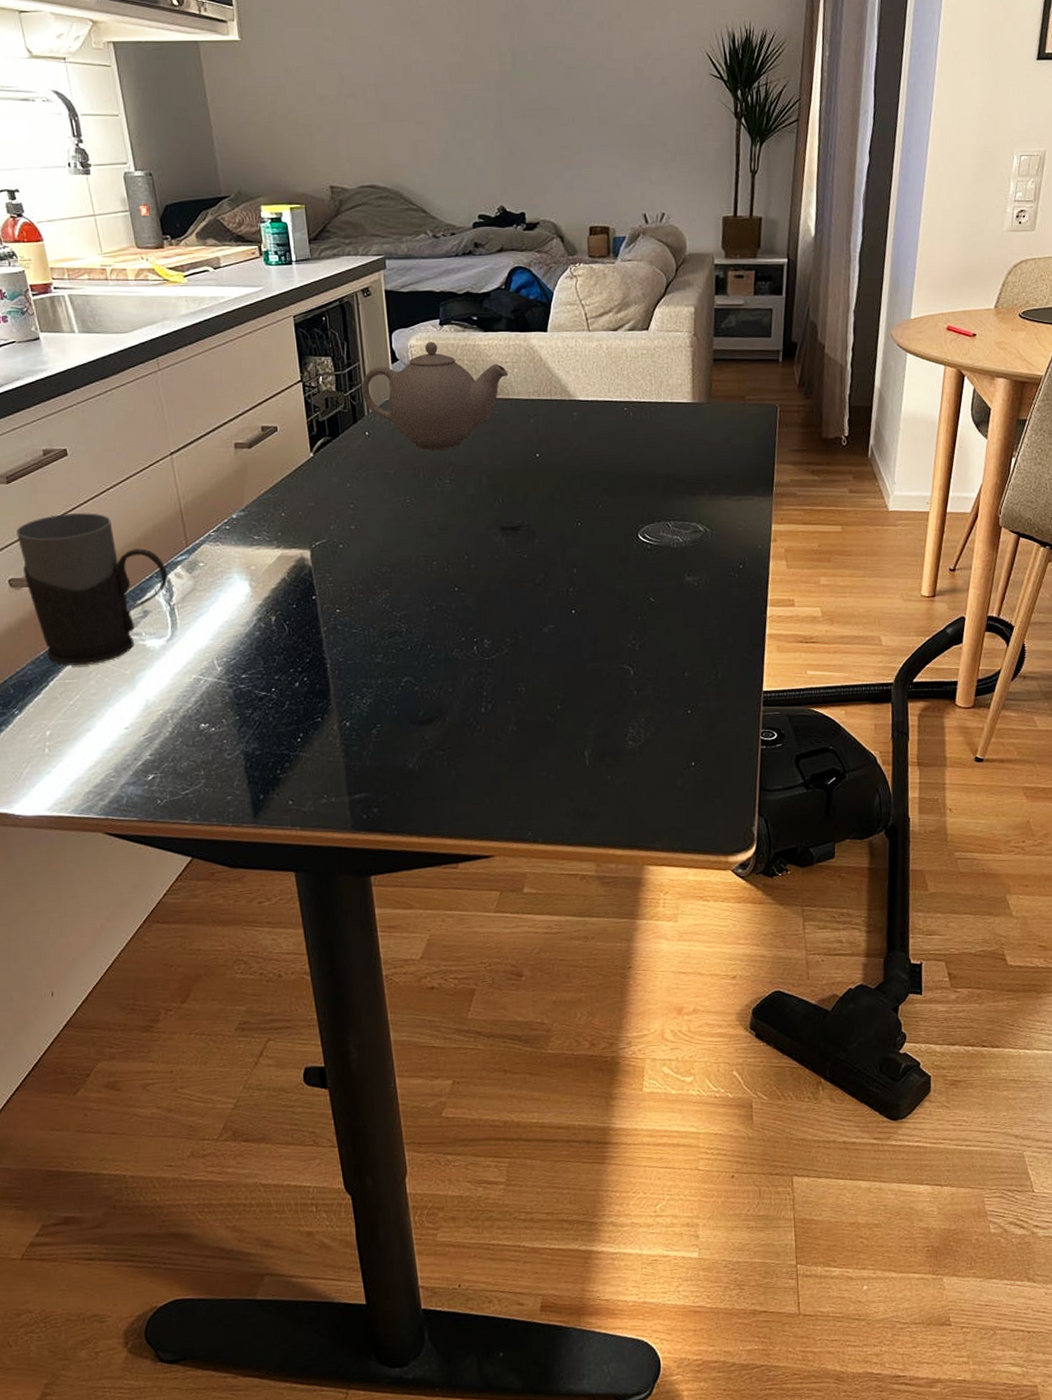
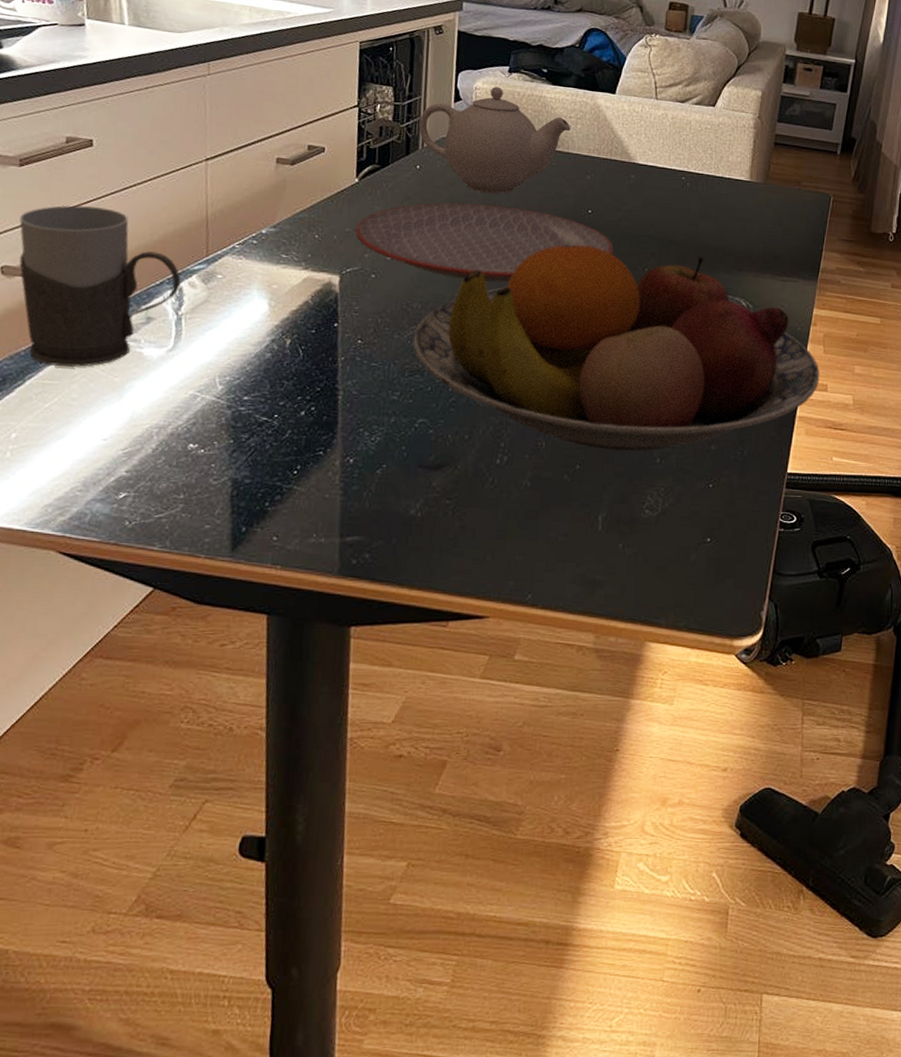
plate: none [317,461,566,539] -> present [355,203,613,283]
fruit bowl: none [386,485,786,688] -> present [412,244,820,451]

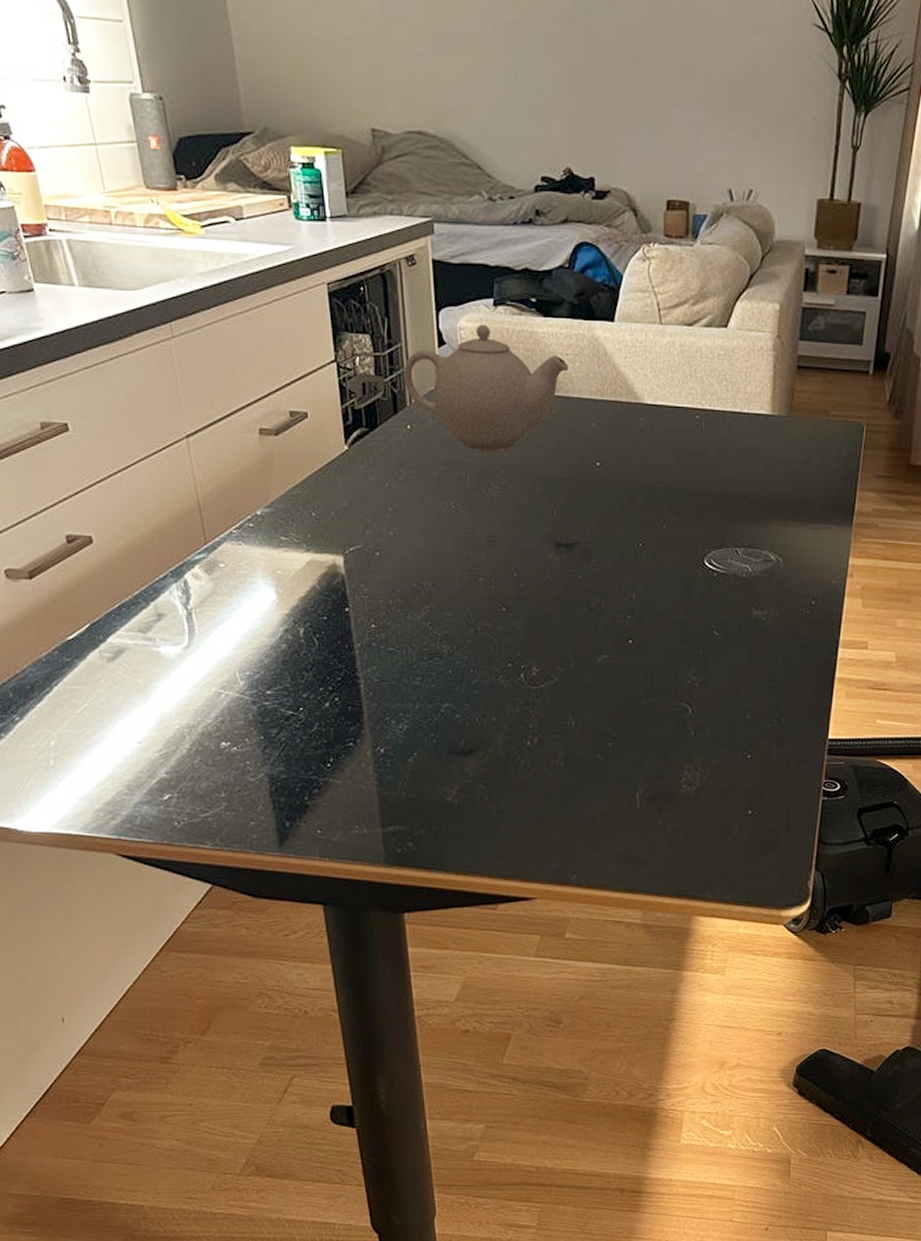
mug: present [19,205,181,367] -> none [12,498,185,670]
plate: present [355,203,613,283] -> none [352,464,627,552]
fruit bowl: present [412,244,820,451] -> none [427,503,859,725]

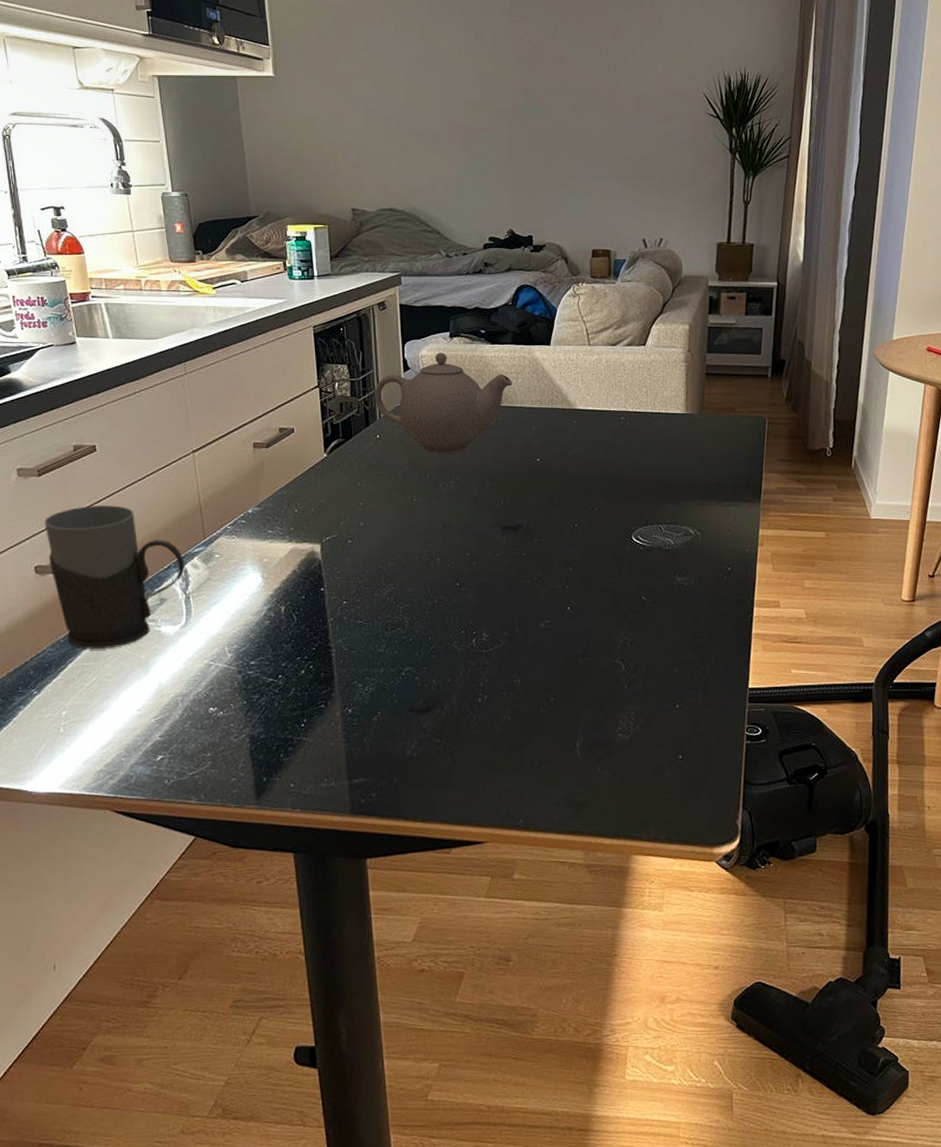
mug: none [12,498,185,670] -> present [45,505,185,649]

